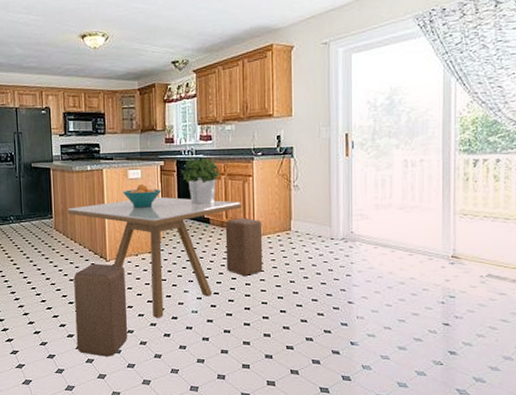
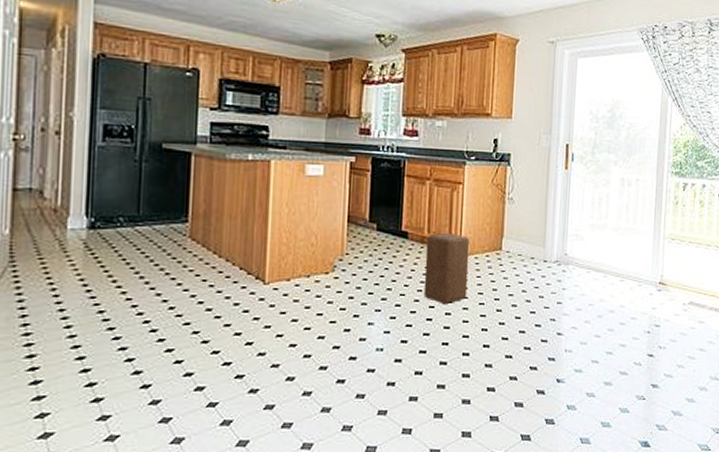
dining table: present [68,196,241,318] -> none [213,201,448,360]
stool: present [74,263,127,357] -> none [208,286,290,416]
fruit bowl: present [123,183,161,208] -> none [296,182,349,215]
potted plant: present [181,156,220,204] -> none [376,154,425,214]

